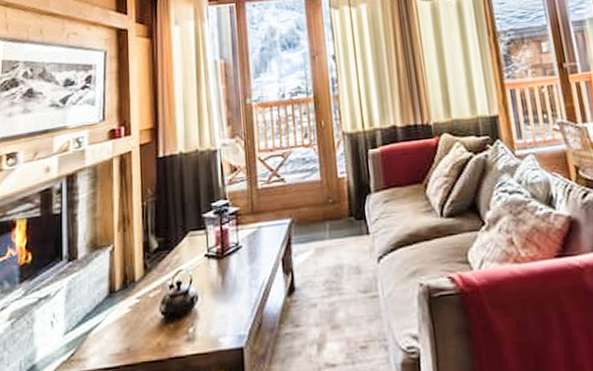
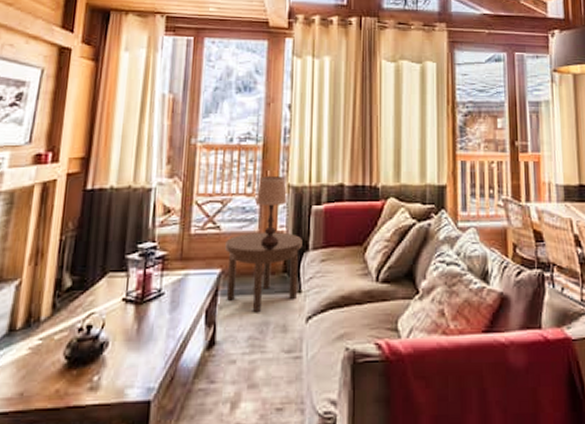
side table: none [291,178,366,258] -> present [225,232,302,313]
table lamp: none [314,125,343,192] -> present [255,176,287,245]

